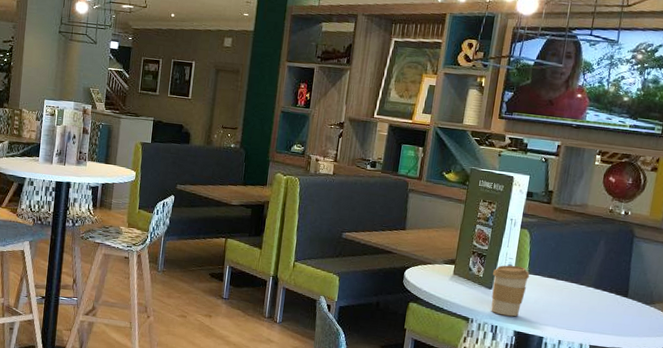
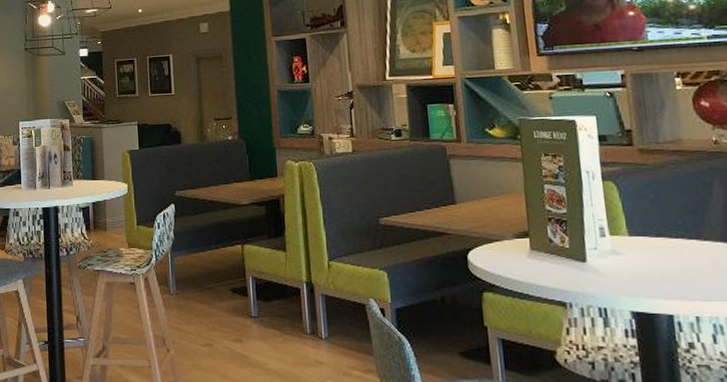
coffee cup: present [491,265,530,317] -> none [581,227,632,294]

